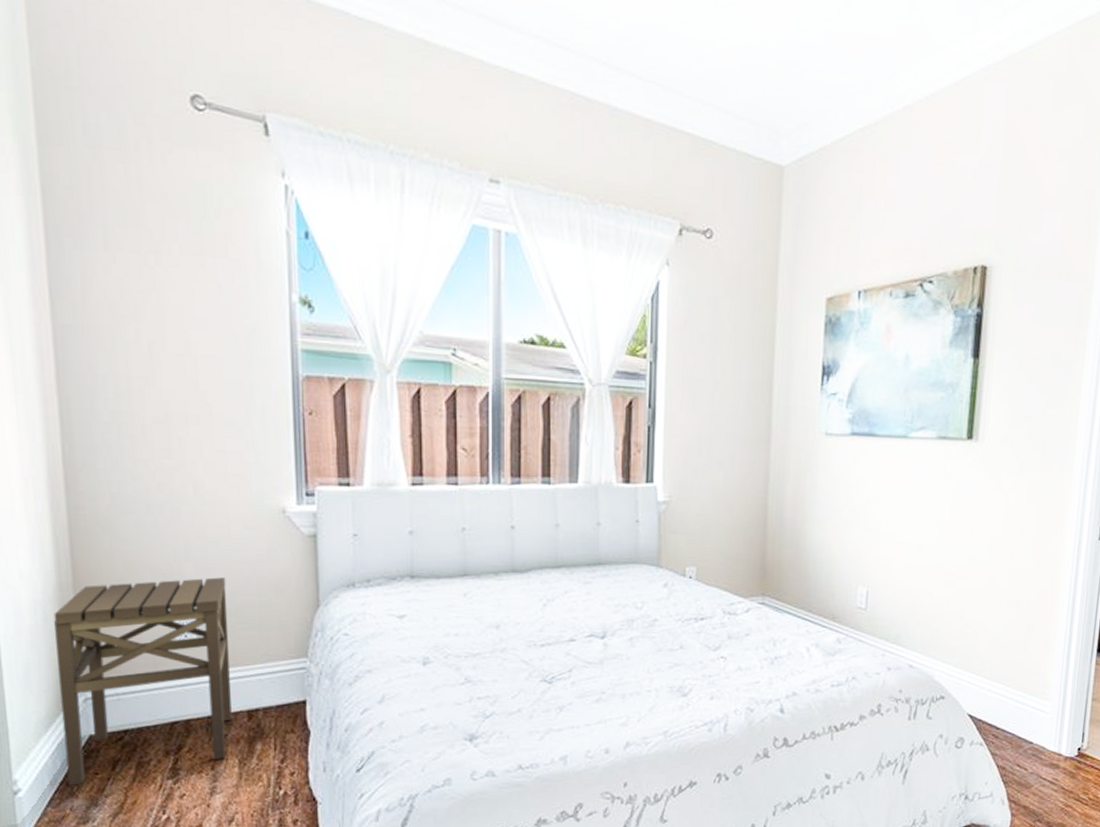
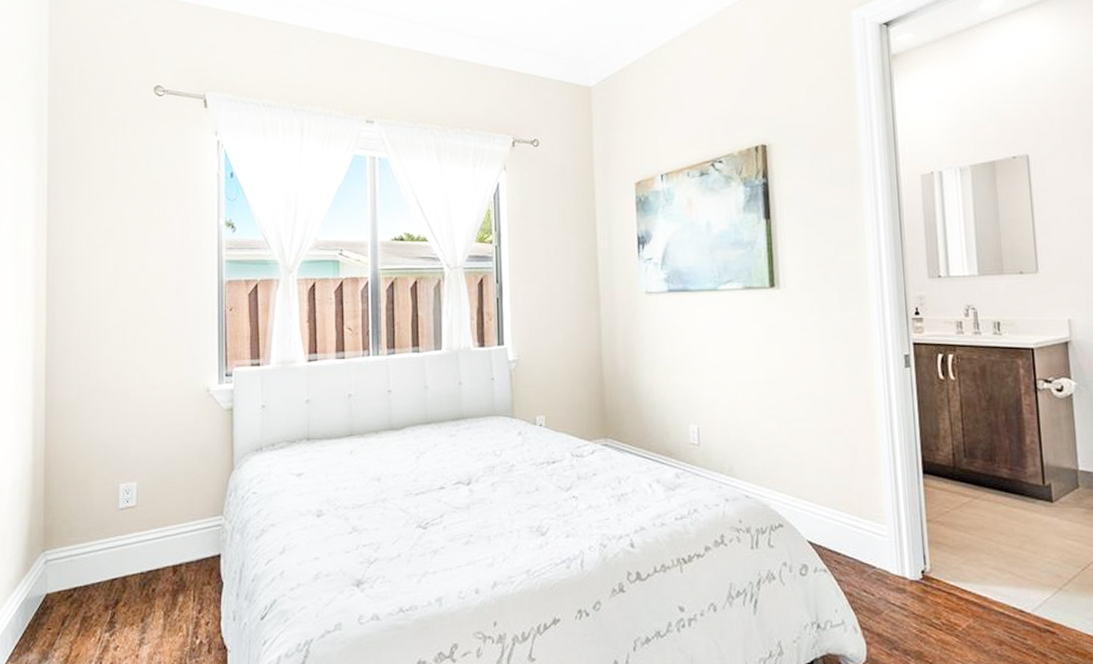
side table: present [54,577,232,786] -> none [26,449,161,641]

